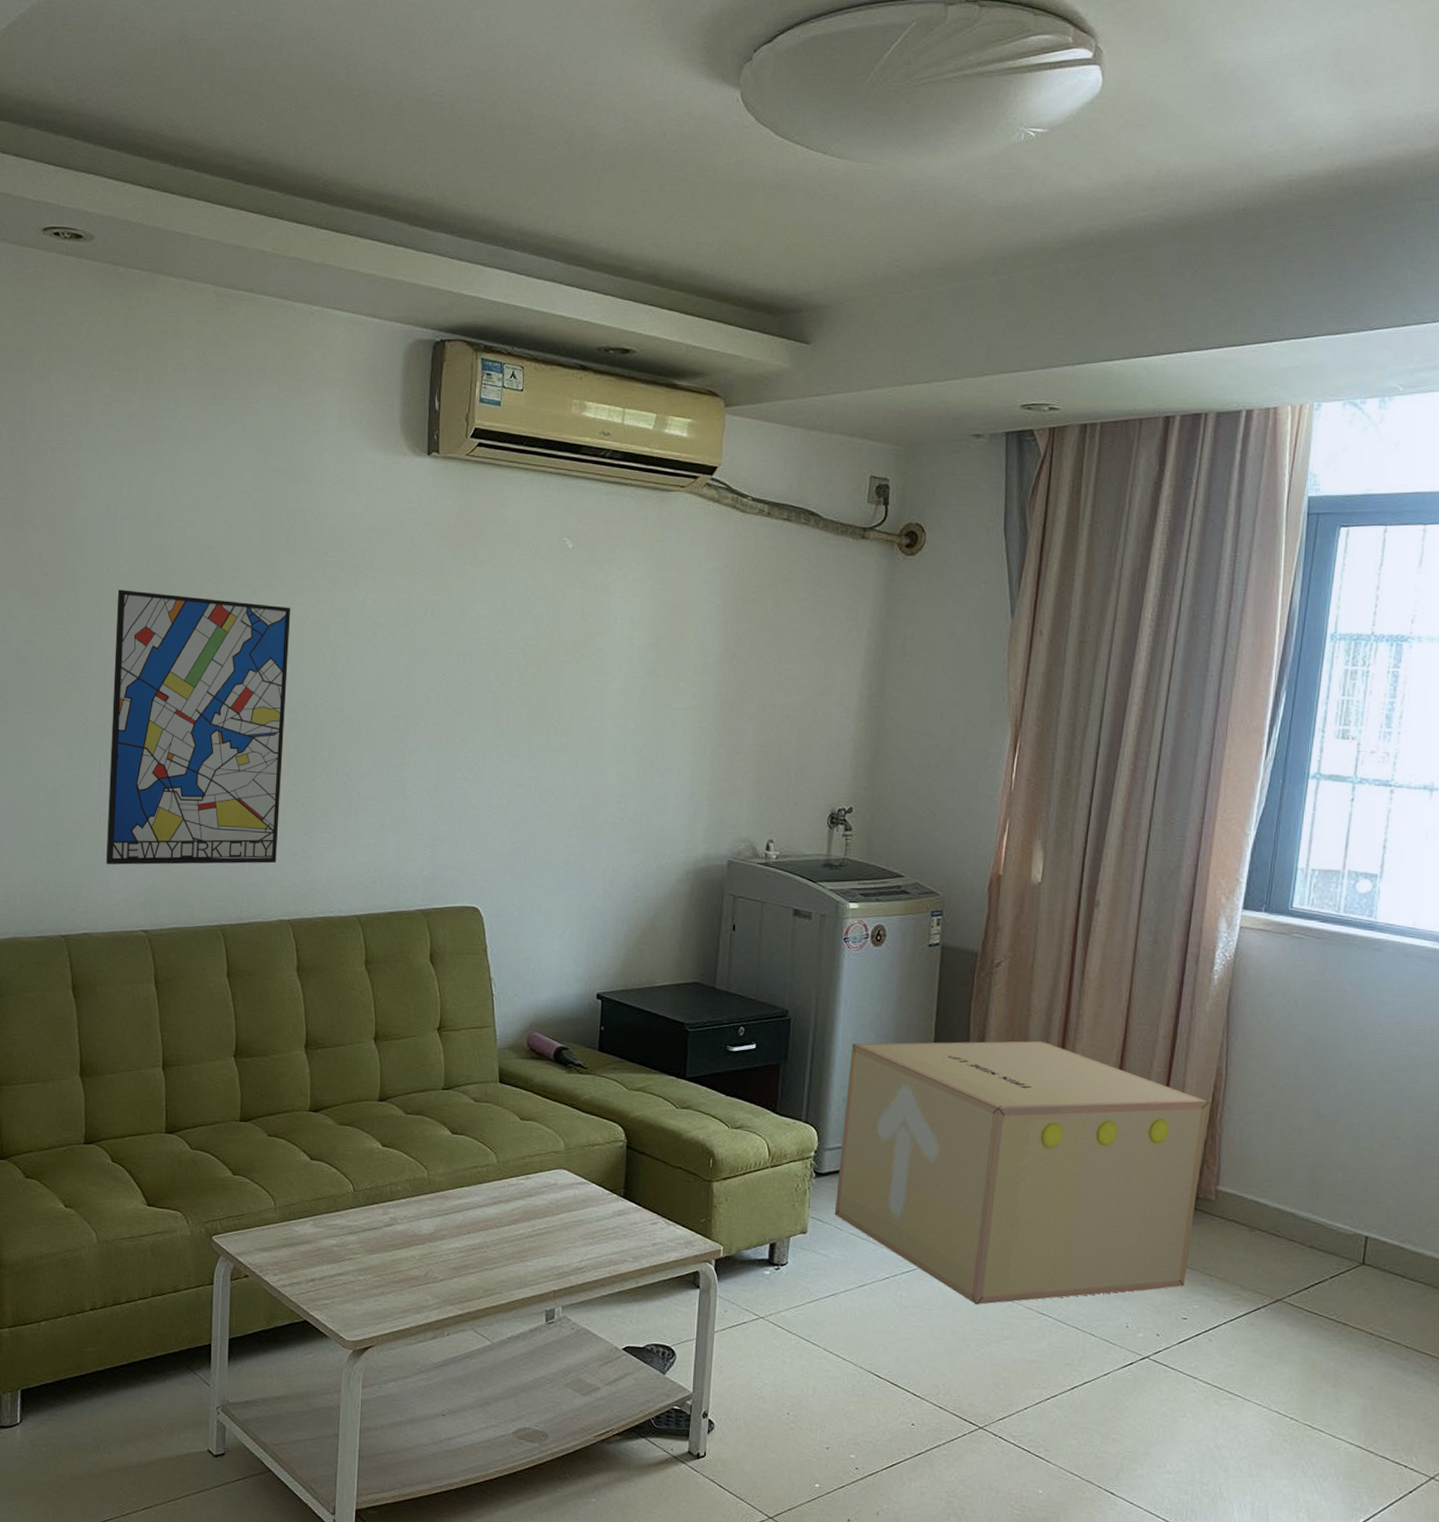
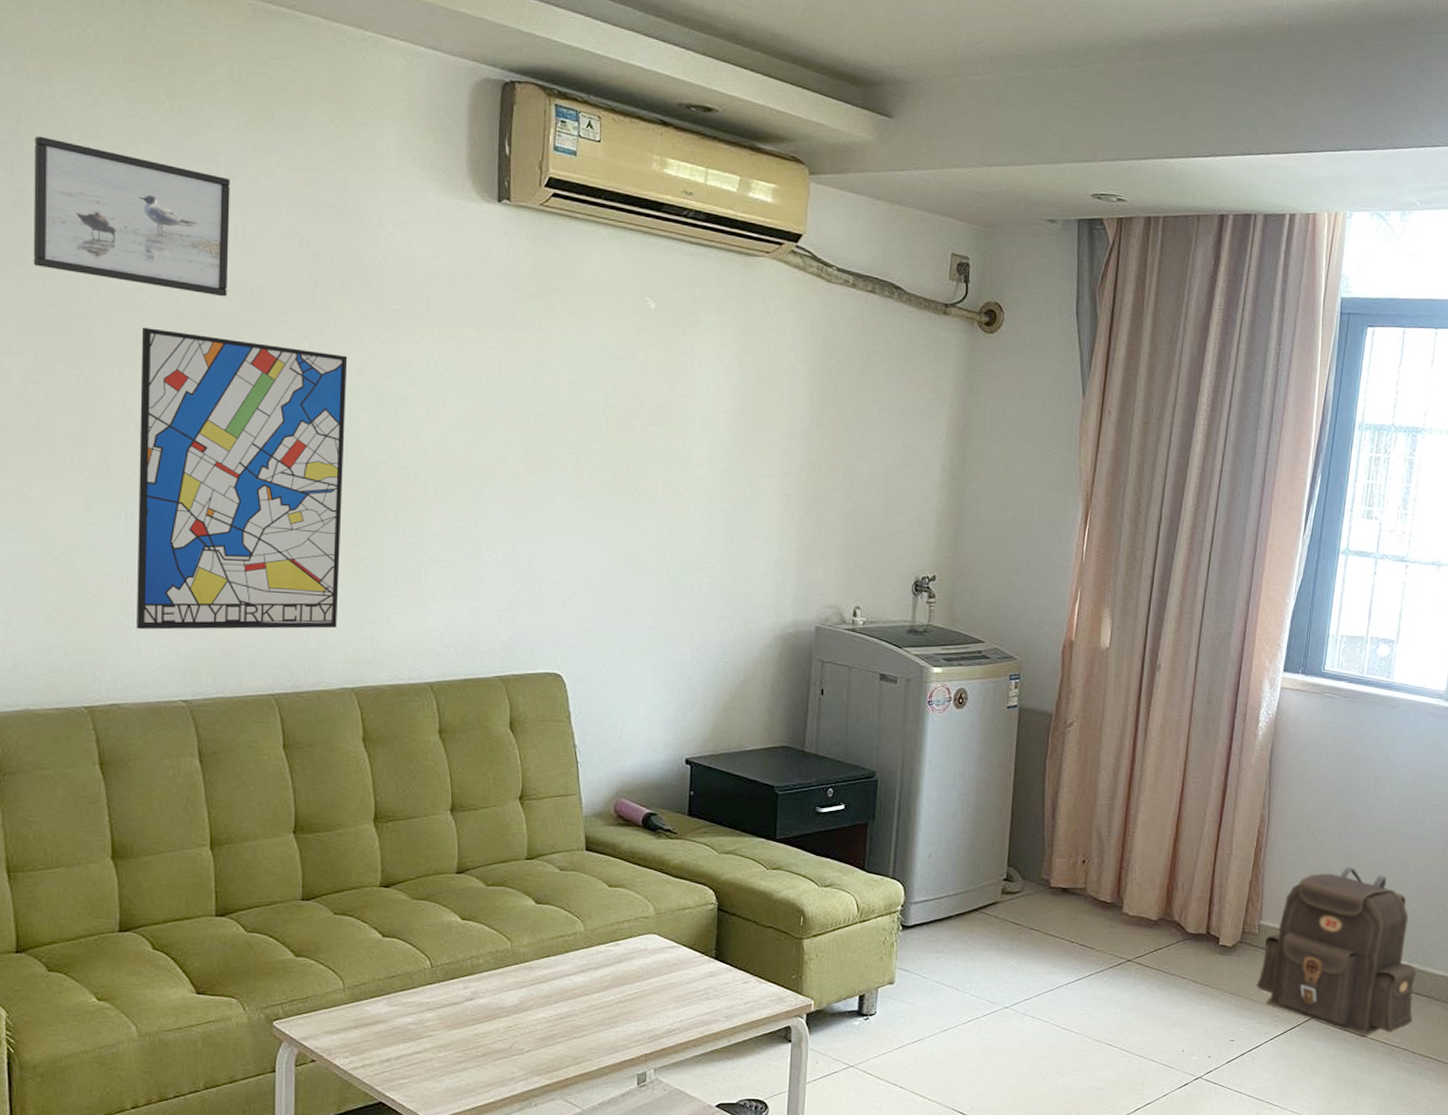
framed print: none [32,424,194,559] -> present [33,136,230,297]
cardboard box: present [834,1040,1209,1305] -> none [920,794,1254,1041]
backpack: none [1213,1129,1411,1324] -> present [1256,867,1417,1036]

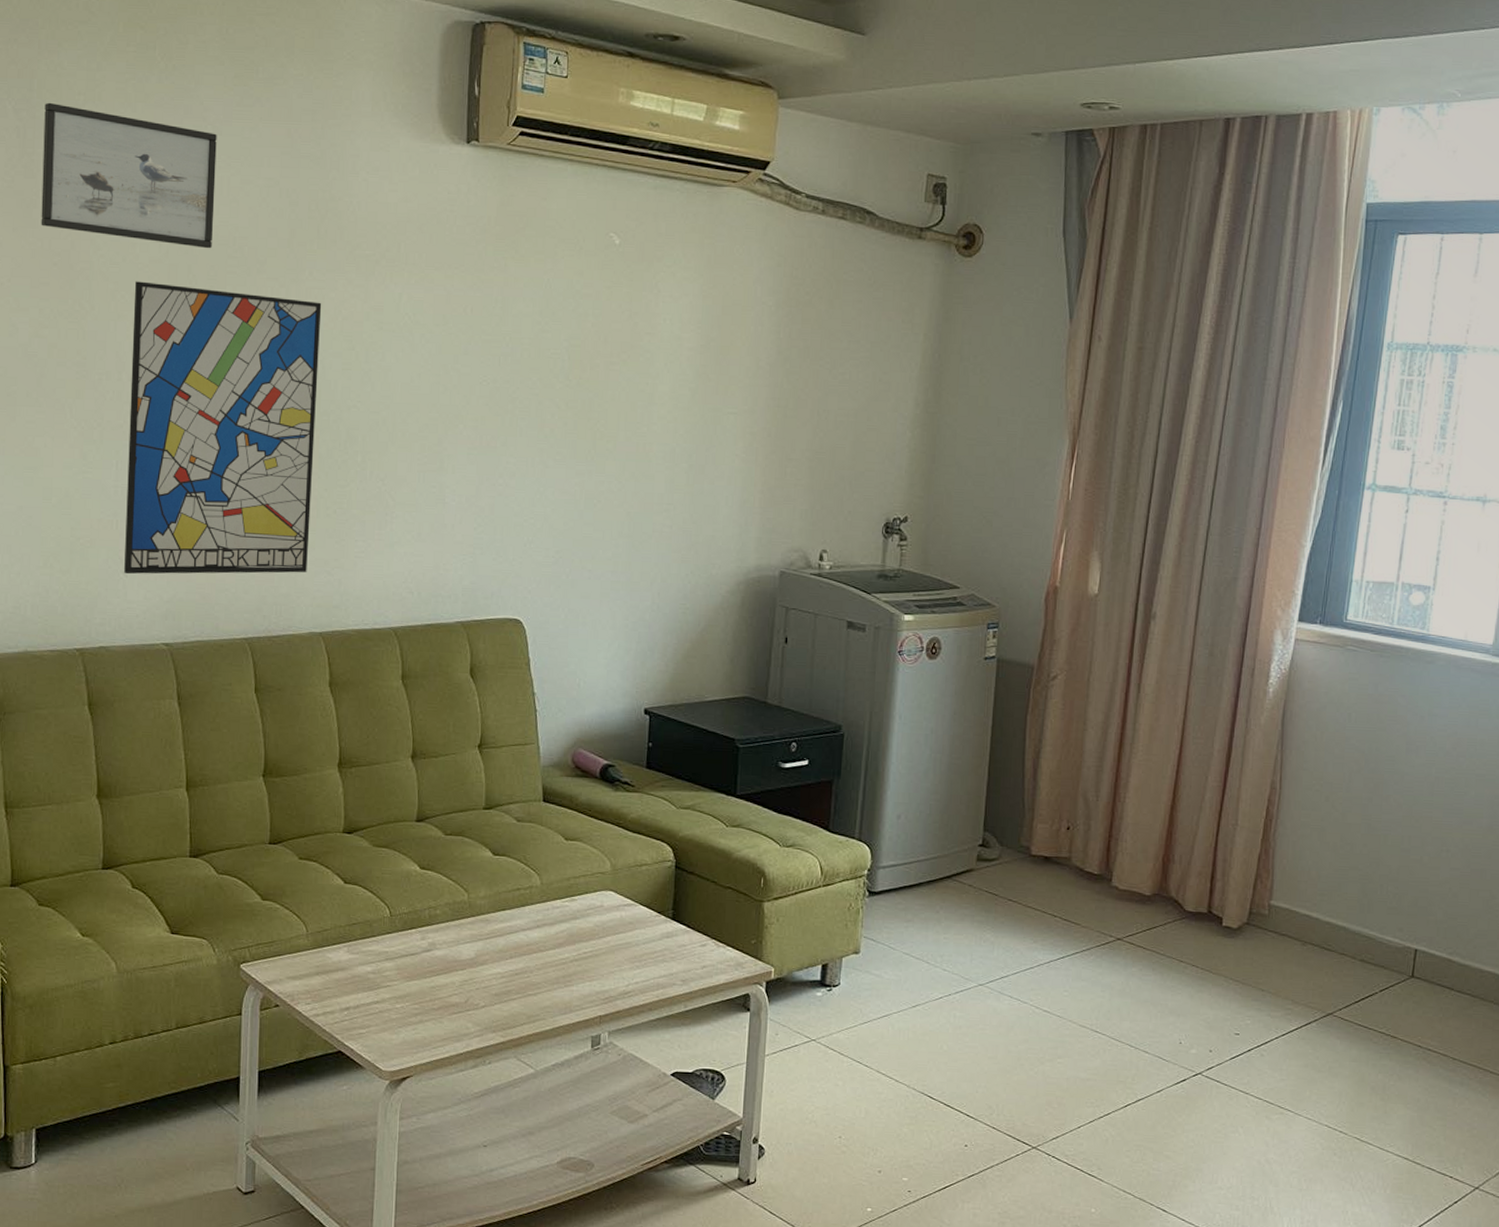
backpack: present [1256,867,1417,1036] -> none [1265,843,1459,1037]

